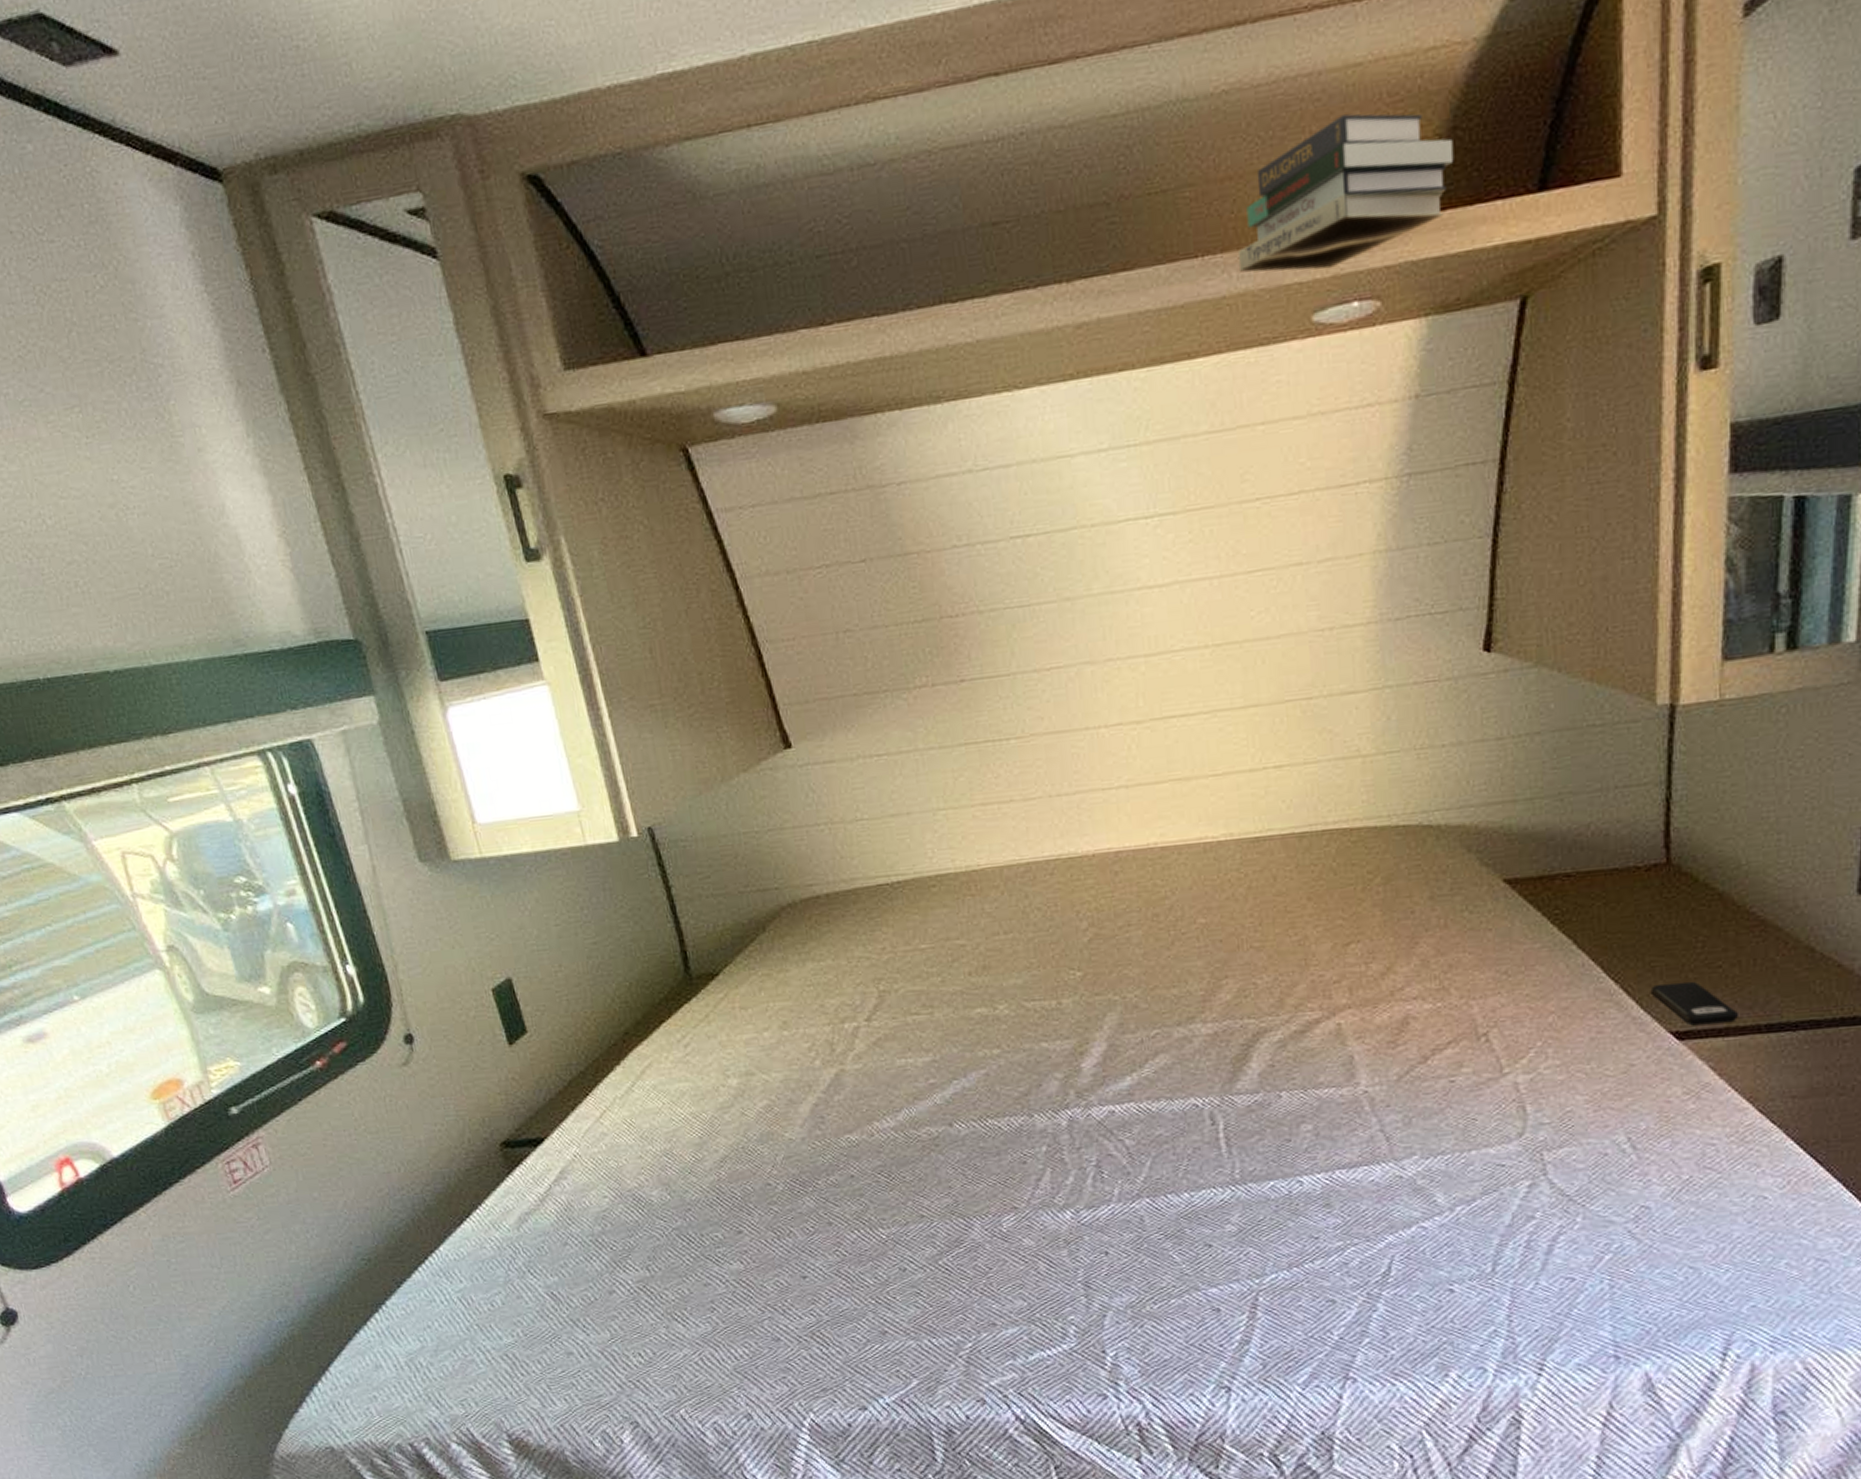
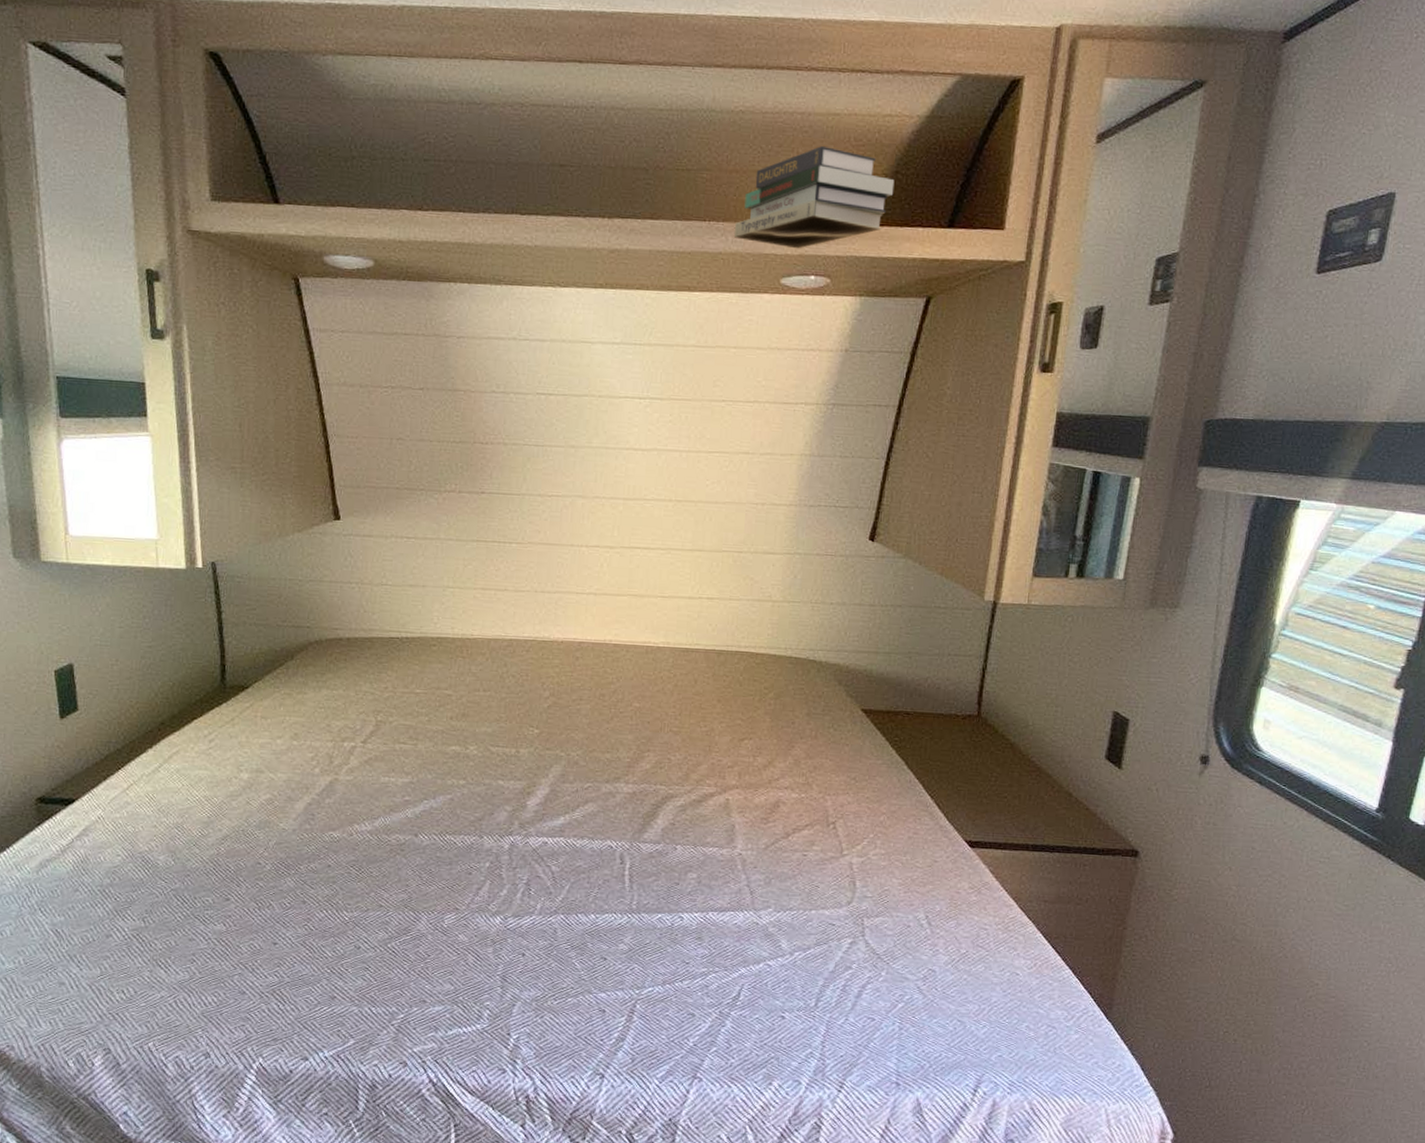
phone: present [1652,981,1738,1026] -> none [956,804,1014,839]

